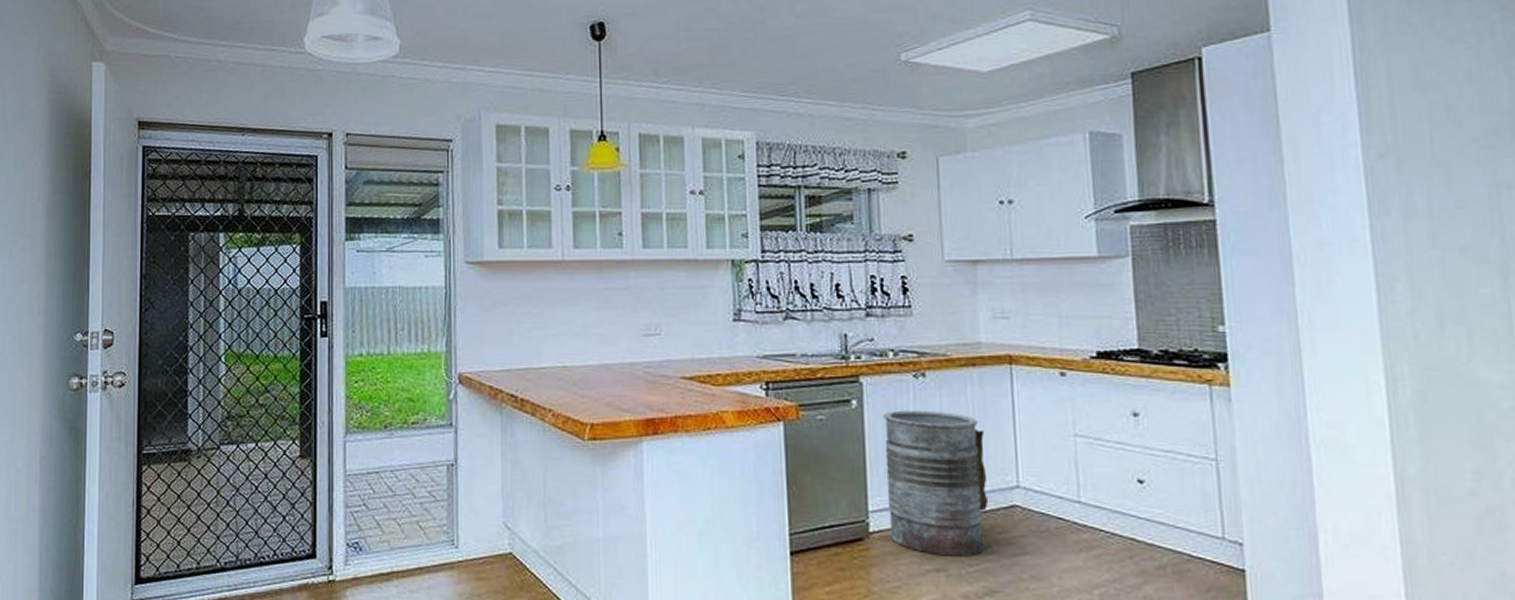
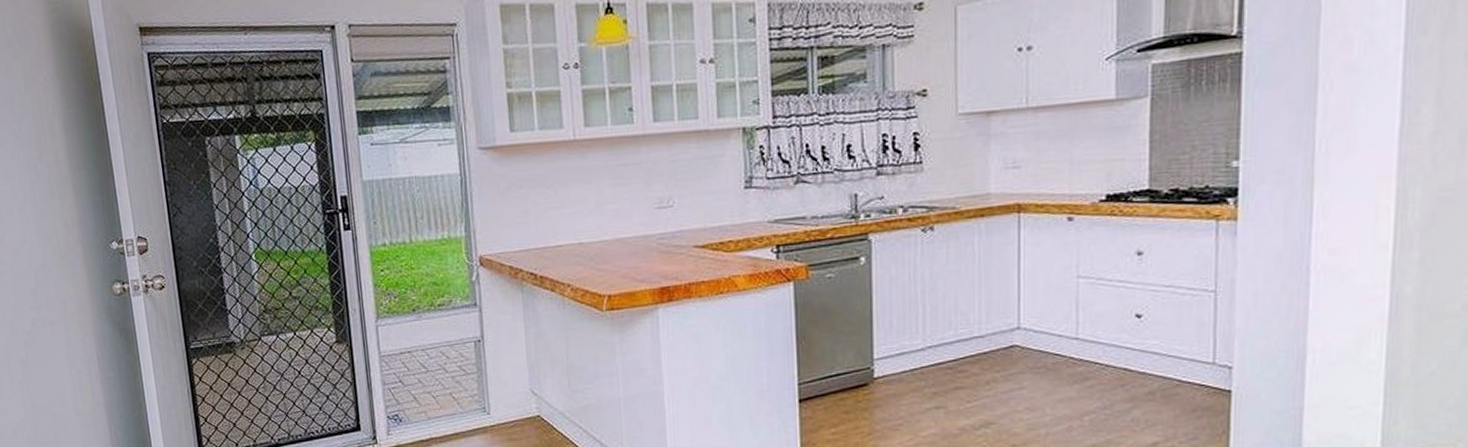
trash can: present [883,410,989,557] -> none [891,262,990,395]

